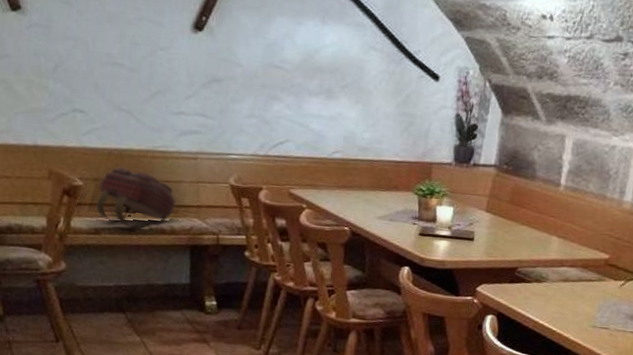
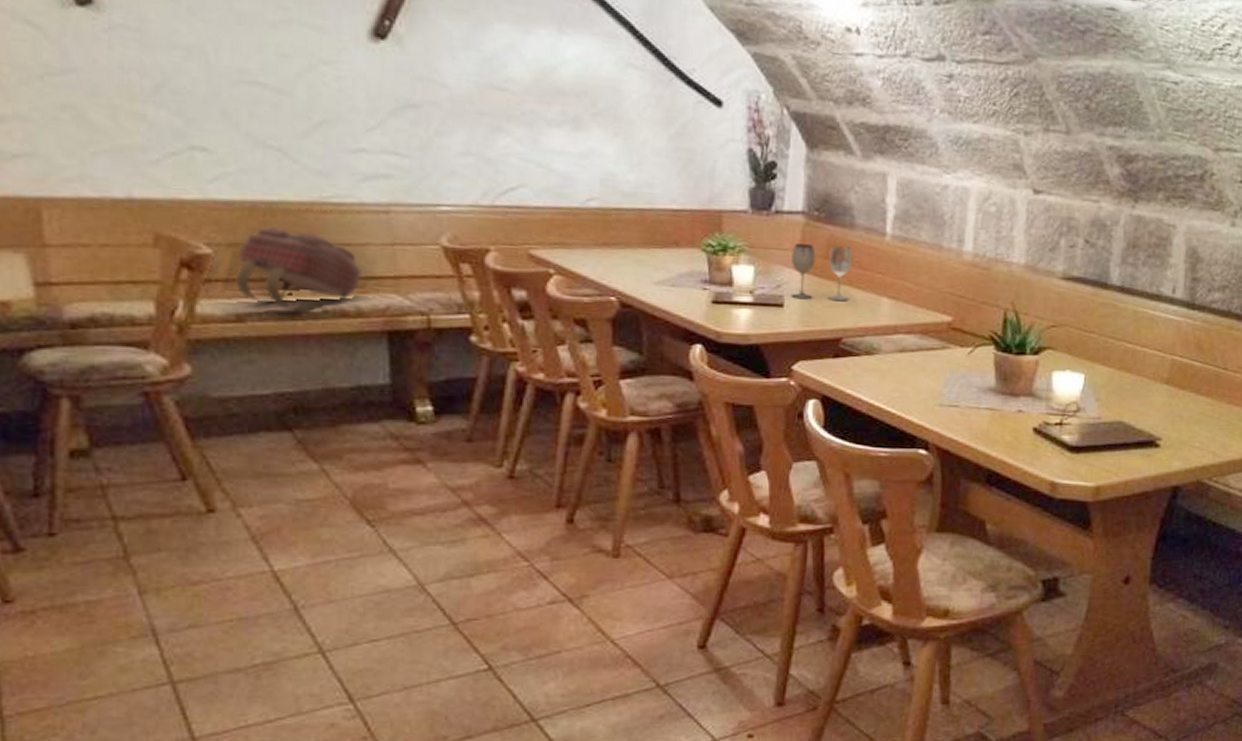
wineglass: none [481,190,532,239] -> present [792,244,853,302]

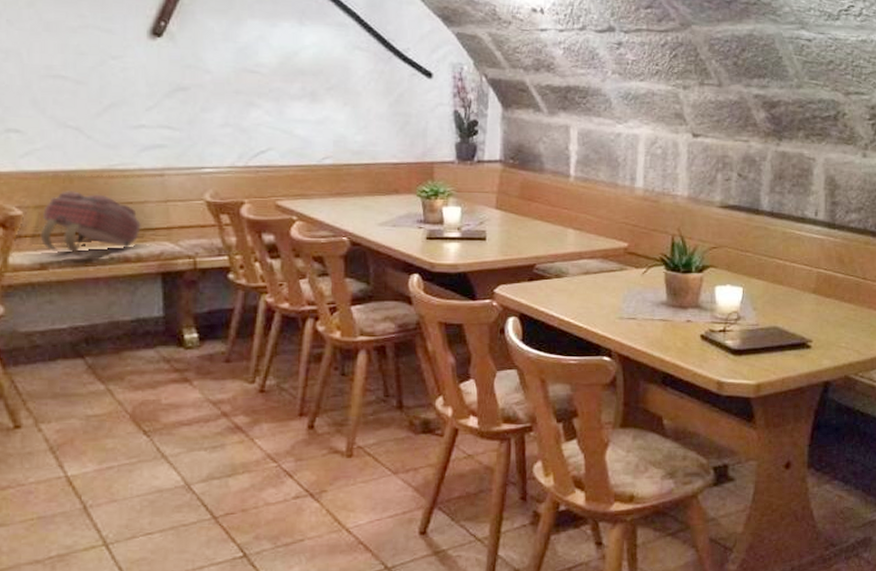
wineglass: present [792,244,853,302] -> none [492,187,543,234]

